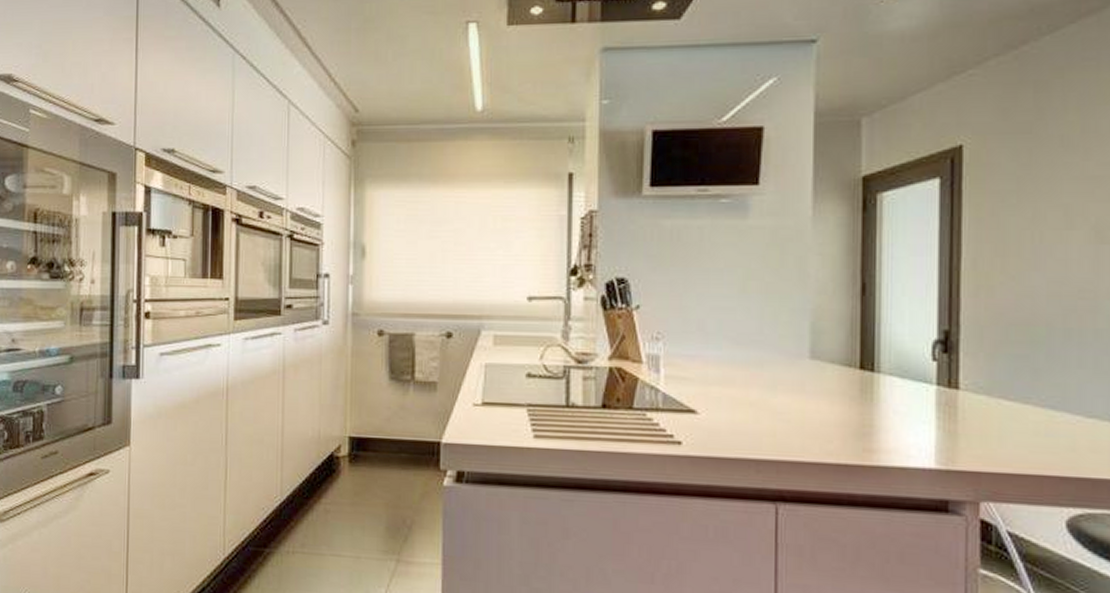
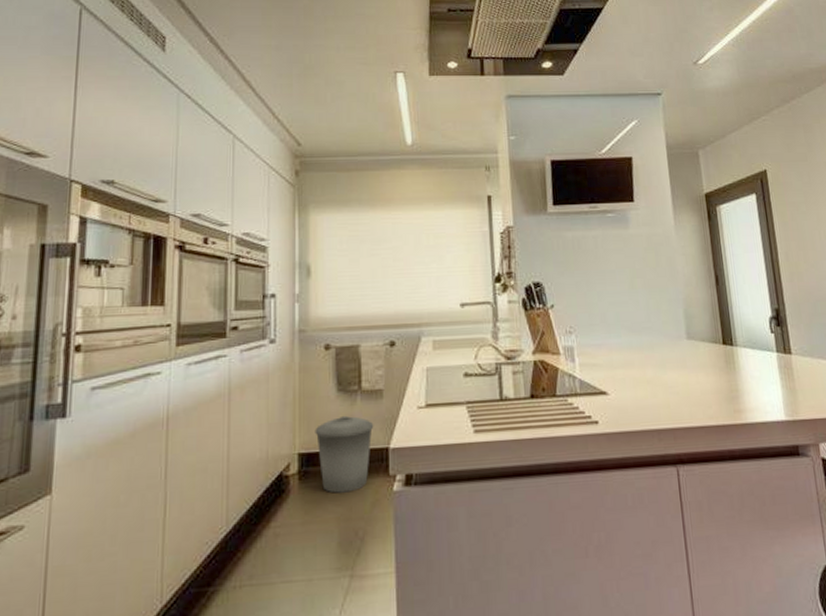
trash can: none [366,404,426,481] -> present [315,415,374,493]

